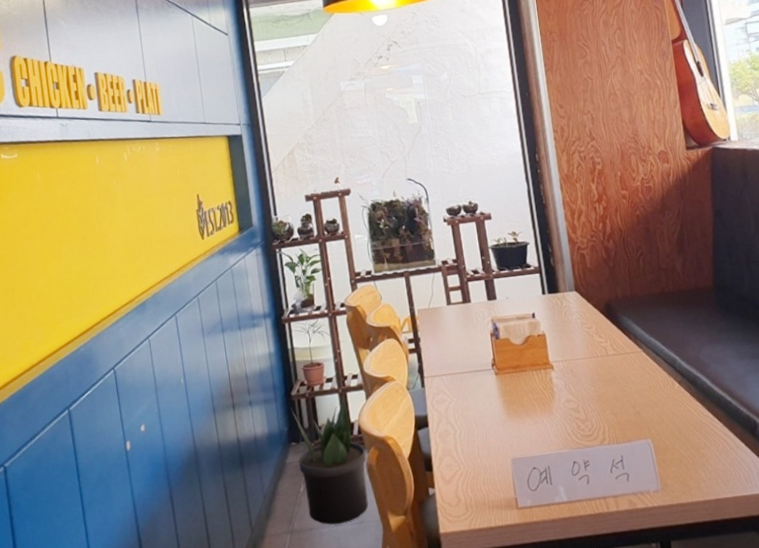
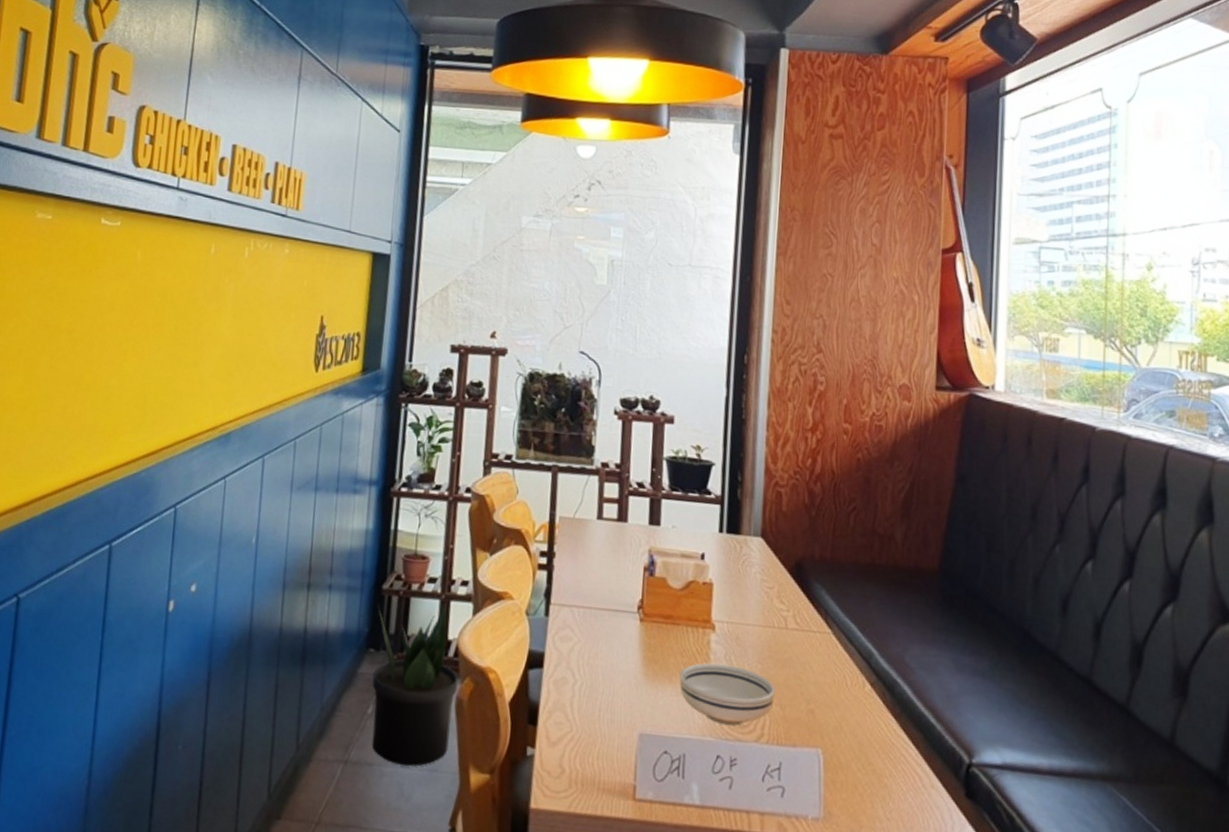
bowl: none [533,392,609,438] -> present [679,663,775,726]

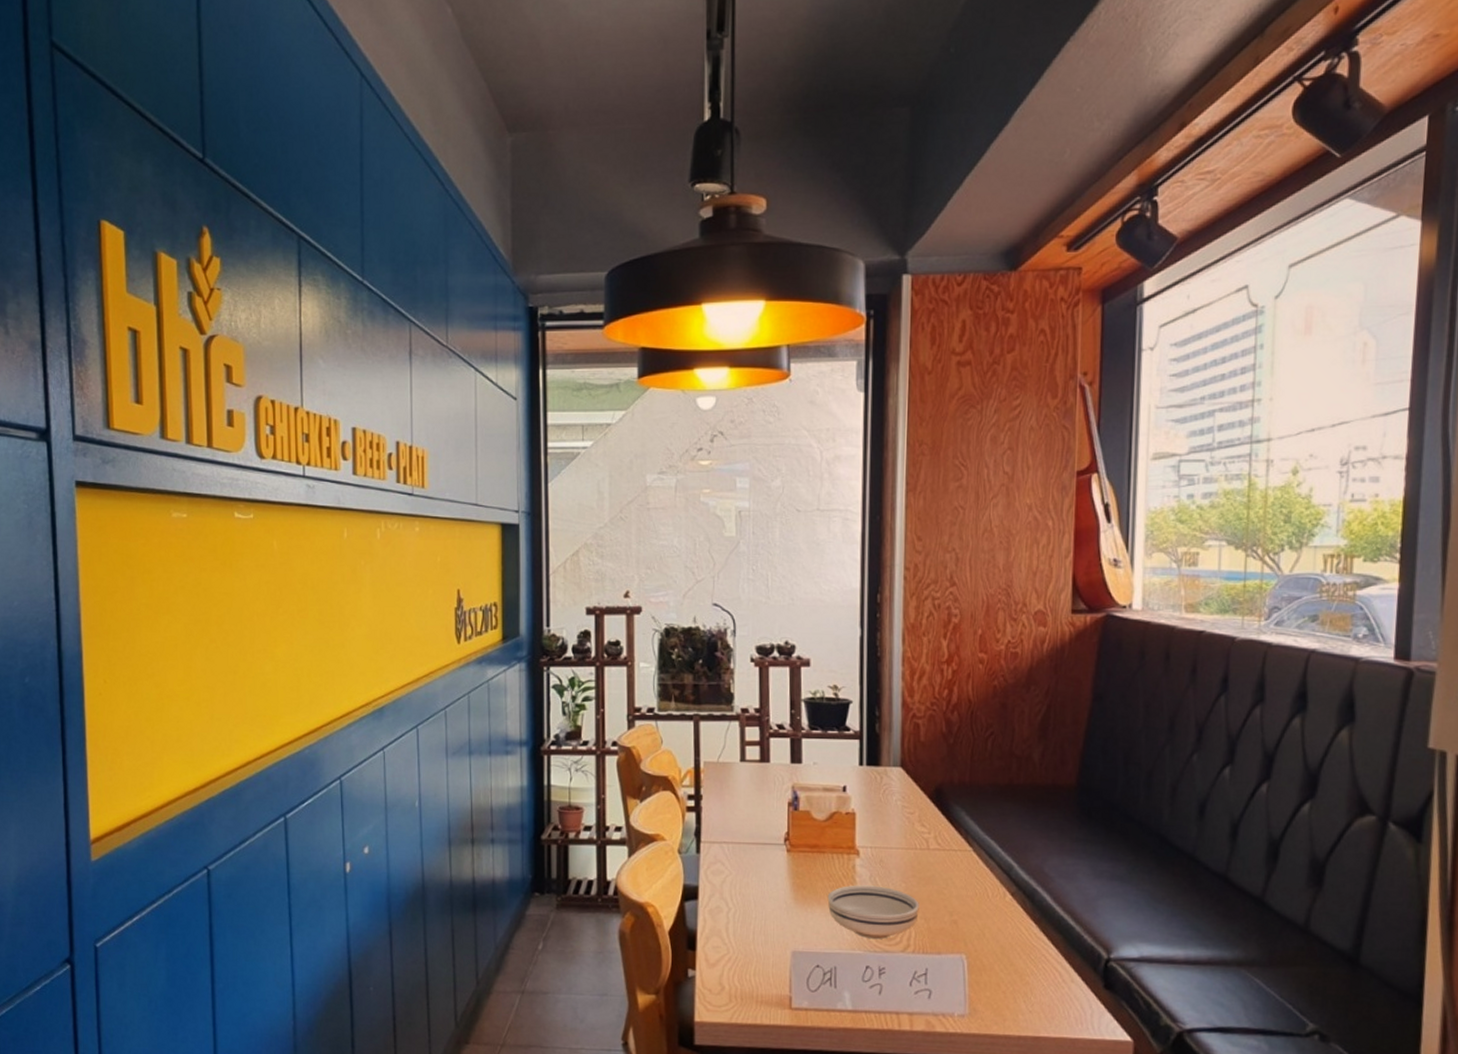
planter: present [371,607,459,767] -> none [539,851,620,992]

